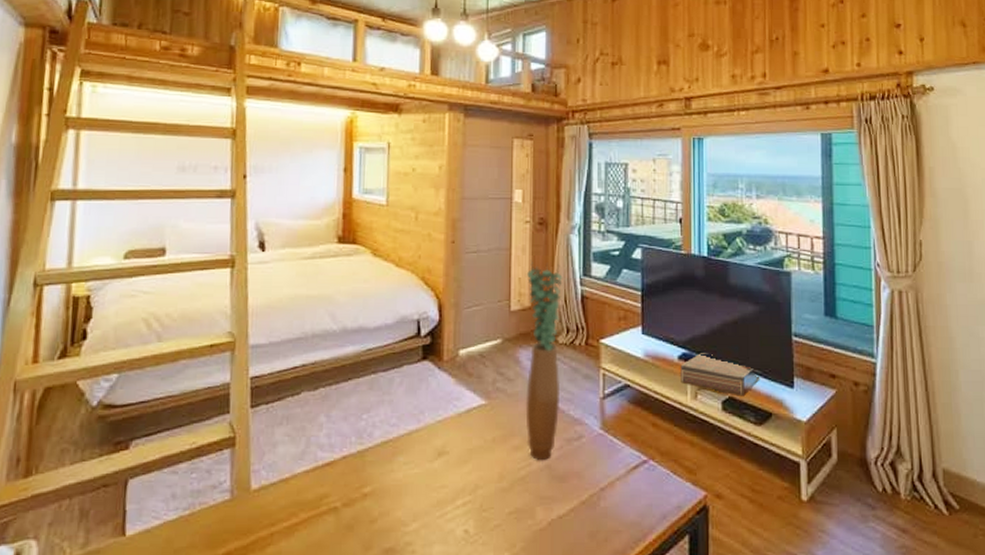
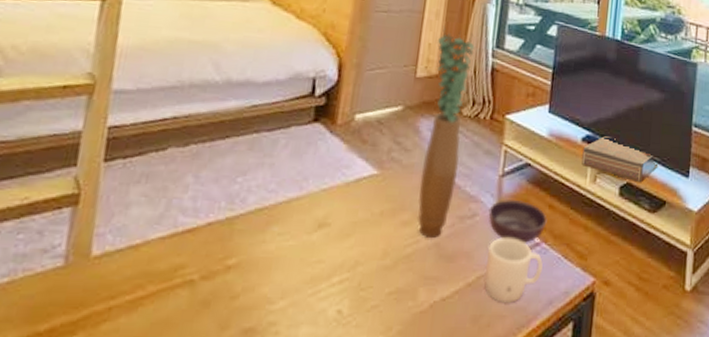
bowl: none [594,421,652,461] -> present [488,200,548,243]
mug: none [596,457,652,520] -> present [484,237,543,304]

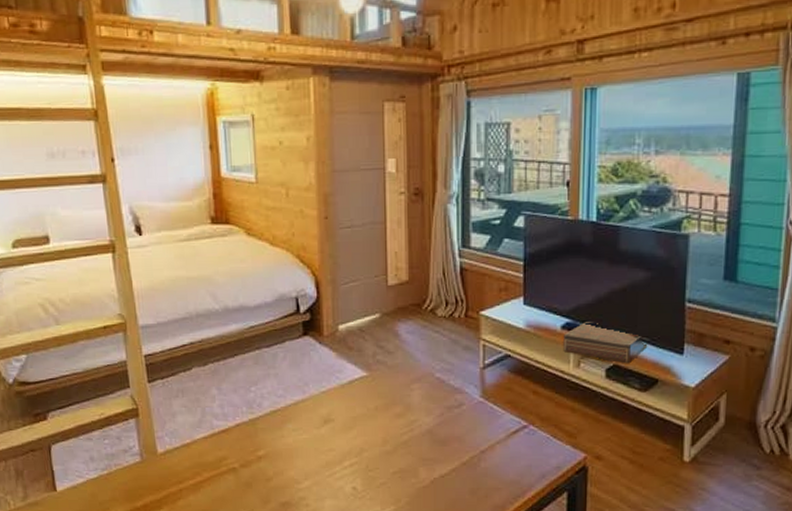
vase: present [416,26,475,238] -> none [404,233,441,426]
mug: present [484,237,543,304] -> none [477,422,532,479]
bowl: present [488,200,548,243] -> none [474,389,533,426]

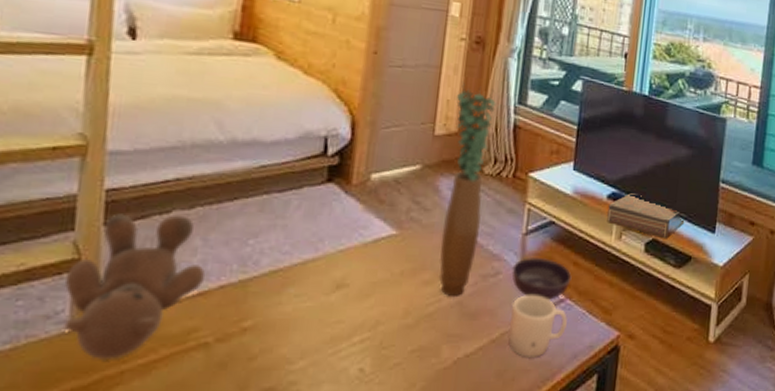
teddy bear: none [130,371,225,482] -> present [64,213,206,361]
vase: none [404,233,441,426] -> present [438,81,496,296]
bowl: none [474,389,533,426] -> present [511,258,572,300]
mug: none [477,422,532,479] -> present [508,295,568,359]

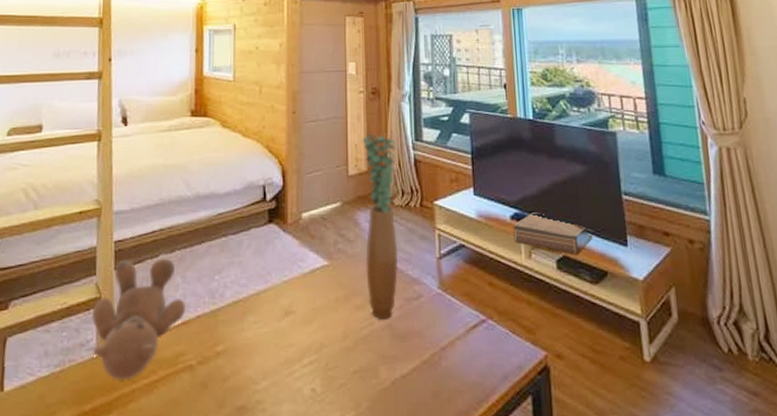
mug: present [508,295,568,359] -> none [436,316,492,380]
bowl: present [511,258,572,300] -> none [432,280,490,320]

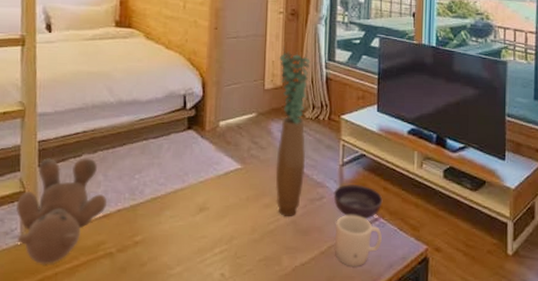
bowl: none [432,280,490,320] -> present [333,184,383,219]
mug: none [436,316,492,380] -> present [335,215,382,268]
decorative box: present [513,213,593,255] -> none [409,129,477,167]

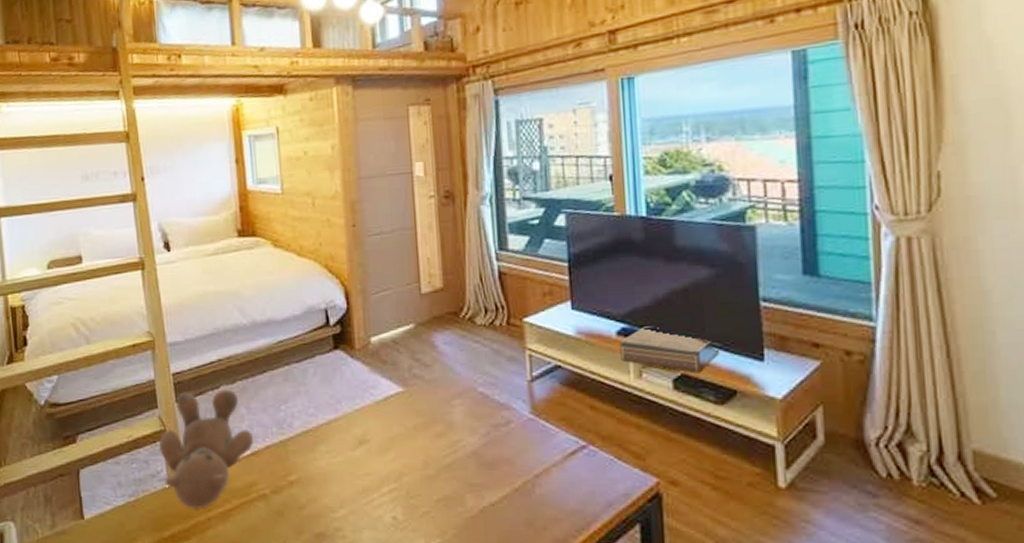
vase: present [275,45,311,216] -> none [436,237,483,447]
bowl: present [333,184,383,219] -> none [523,404,591,447]
mug: present [335,215,382,268] -> none [529,442,594,507]
decorative box: none [409,129,477,167] -> present [620,326,720,373]

